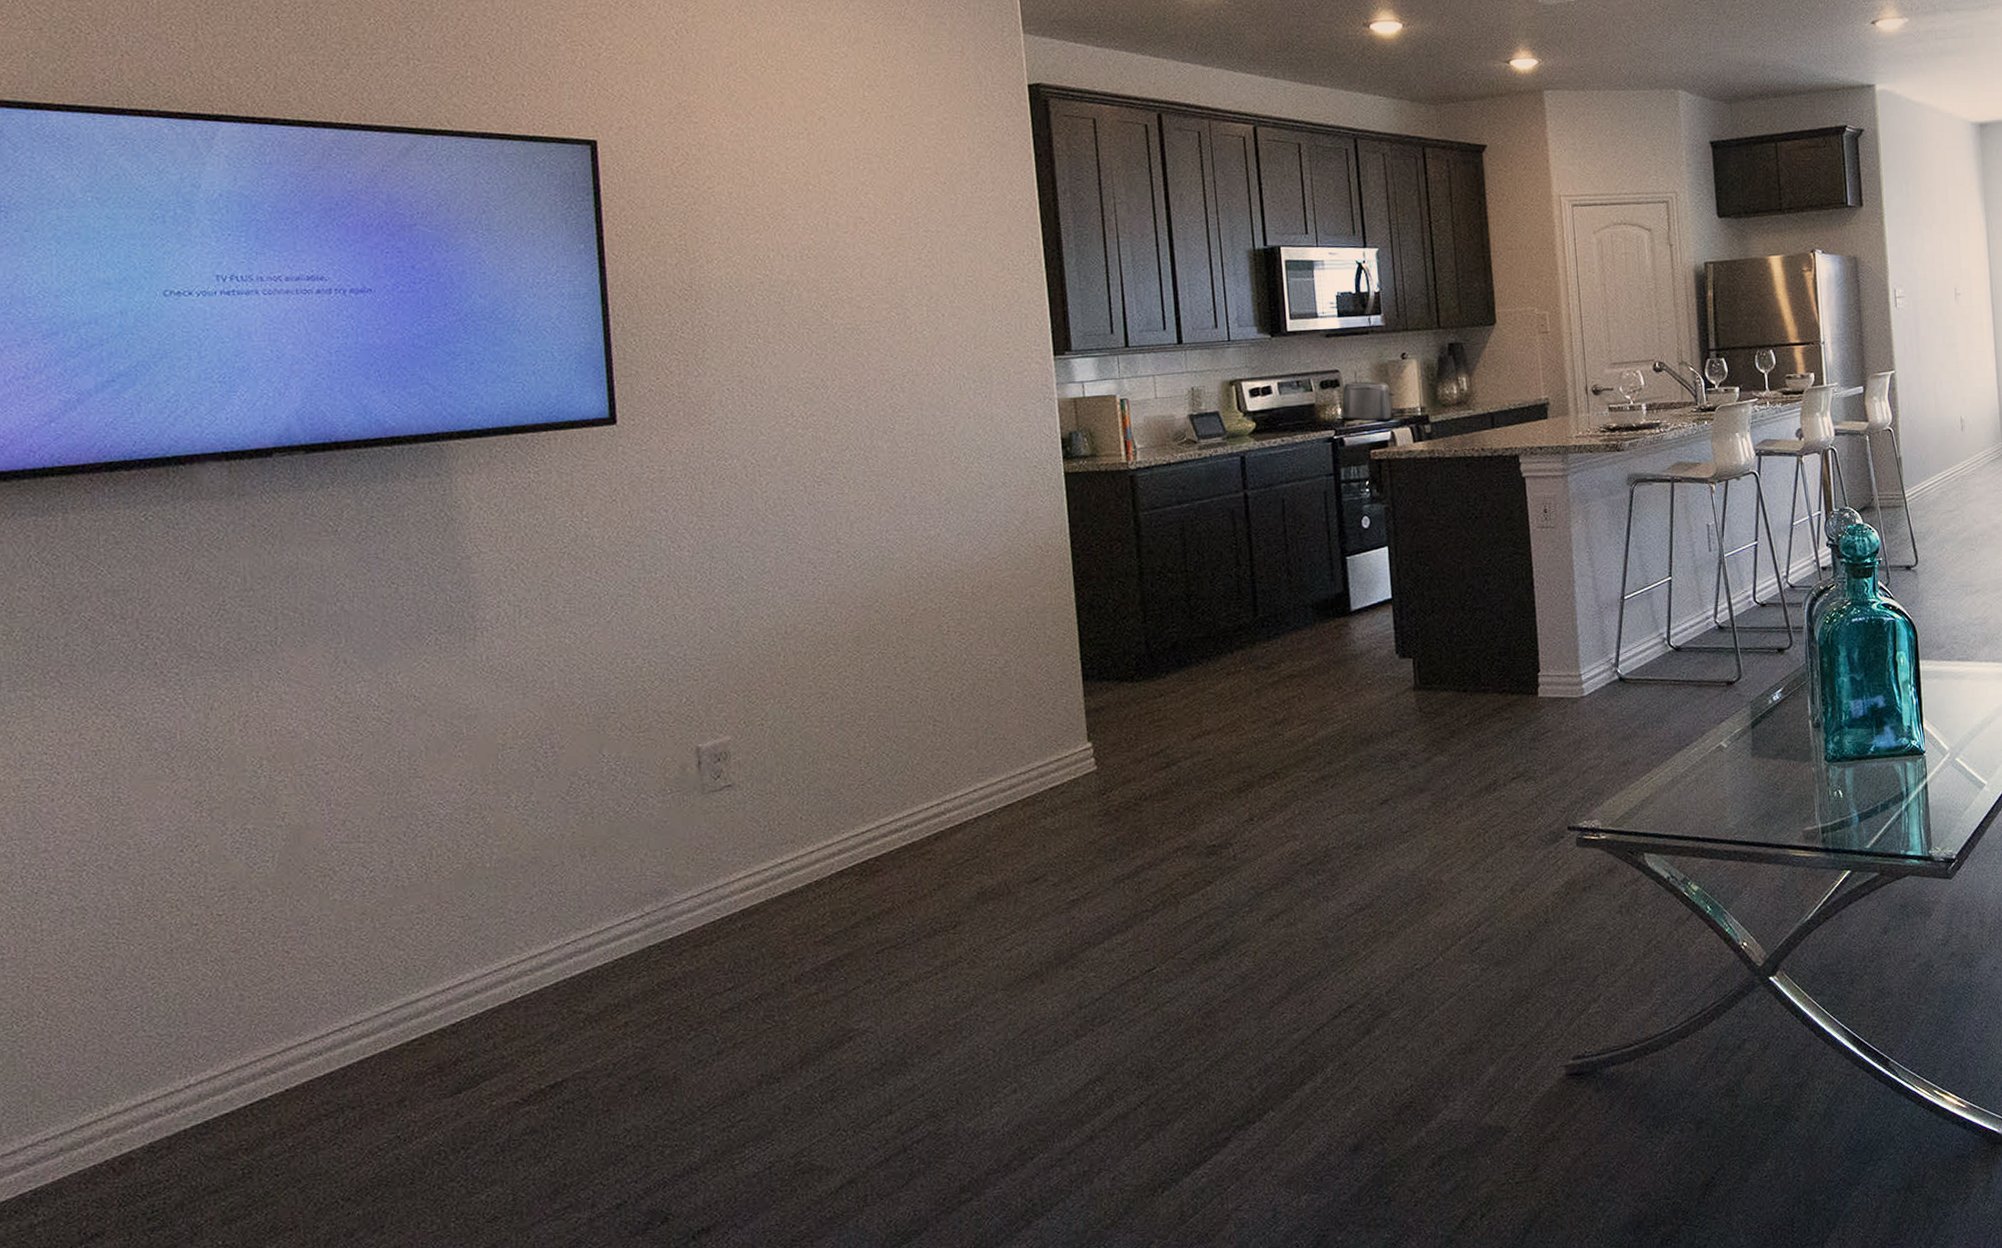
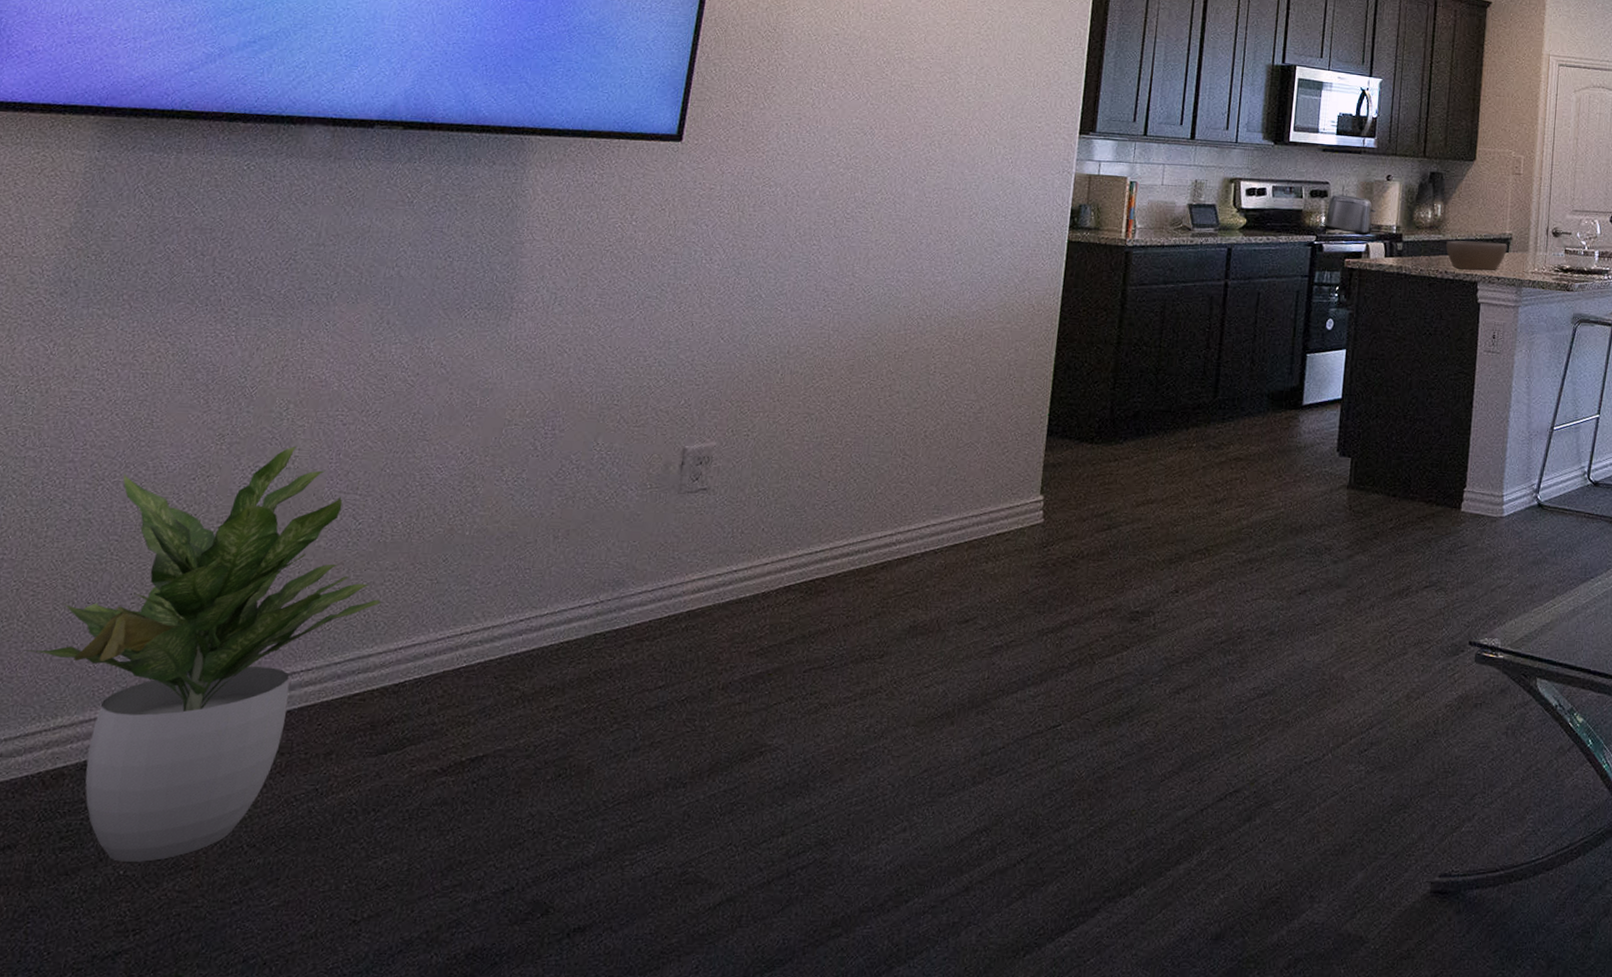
potted plant: none [53,802,416,1233] -> present [24,446,382,862]
bowl: none [1478,410,1546,444] -> present [1446,240,1507,271]

